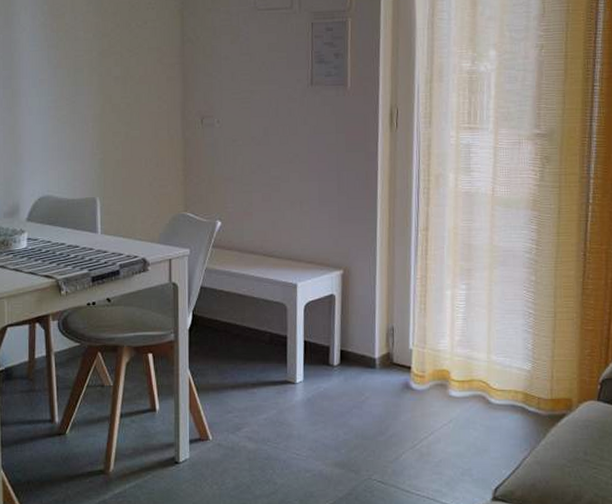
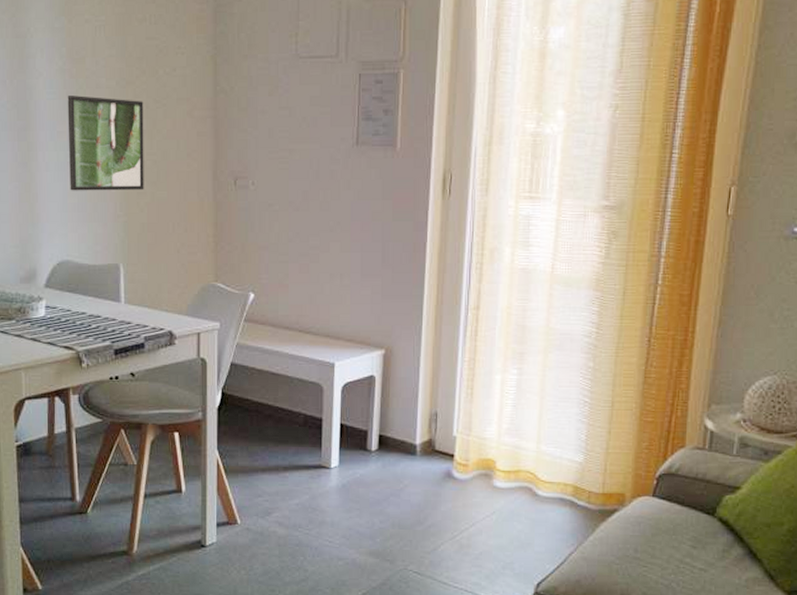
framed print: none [48,47,119,132] -> present [67,96,144,191]

